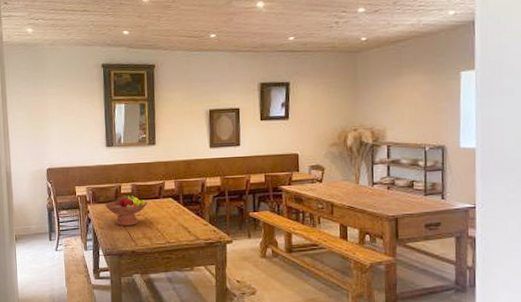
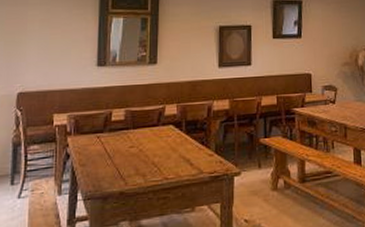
fruit bowl: present [104,193,148,226] -> none [89,121,144,161]

